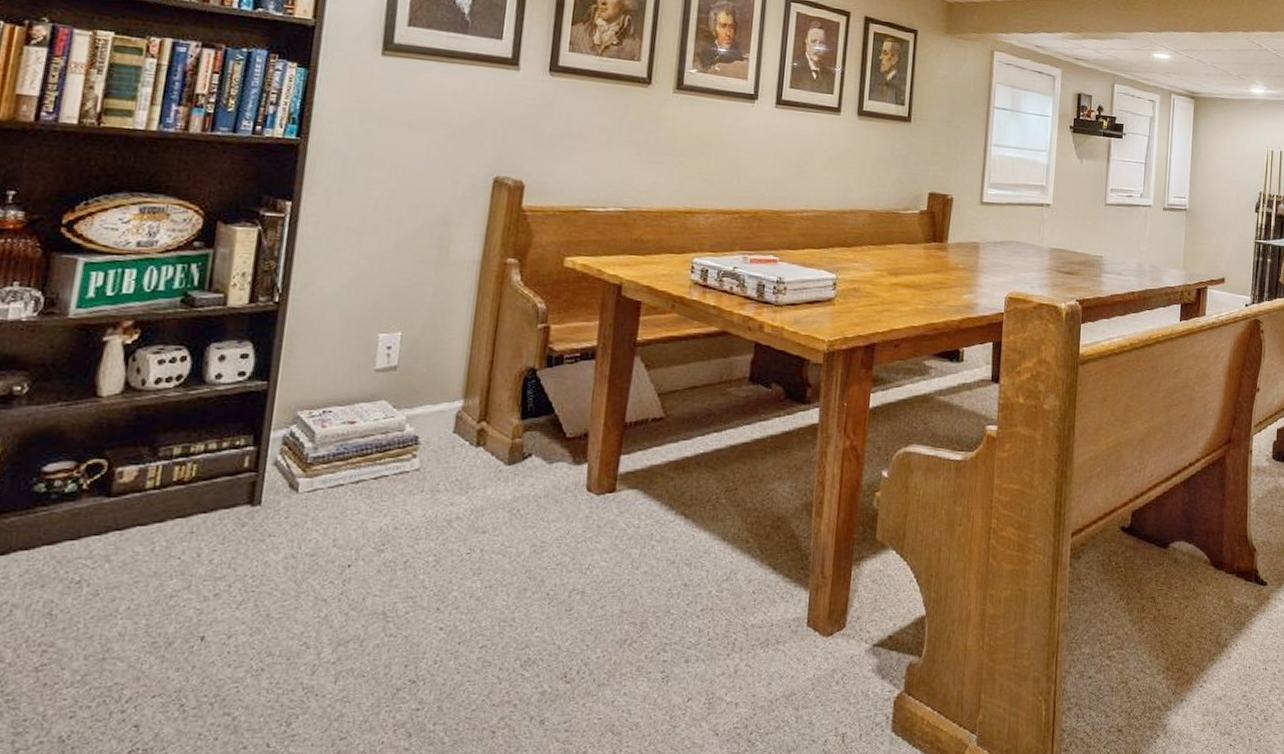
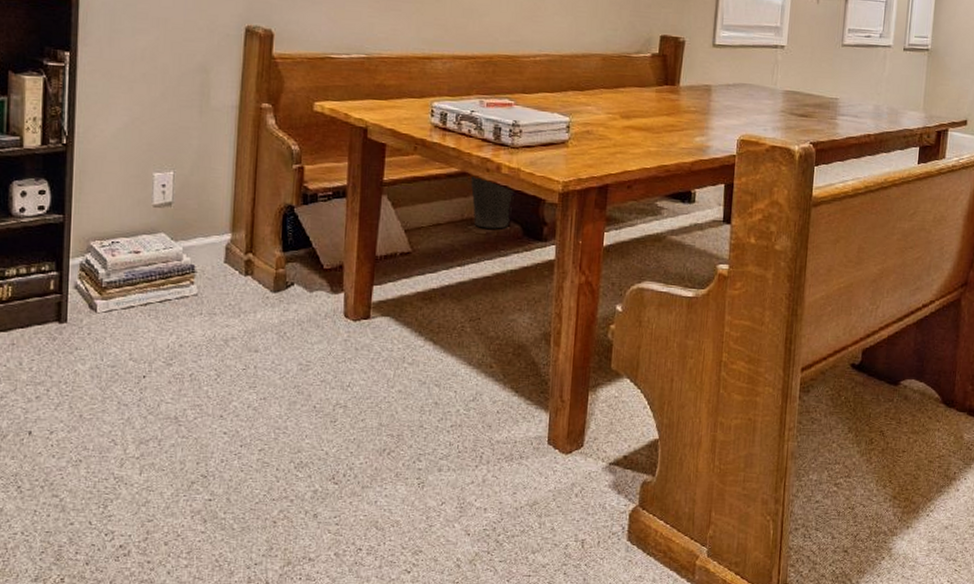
waste basket: none [731,335,779,391] -> present [470,175,516,229]

